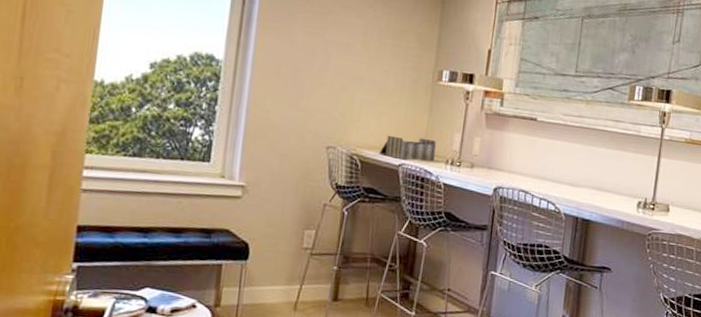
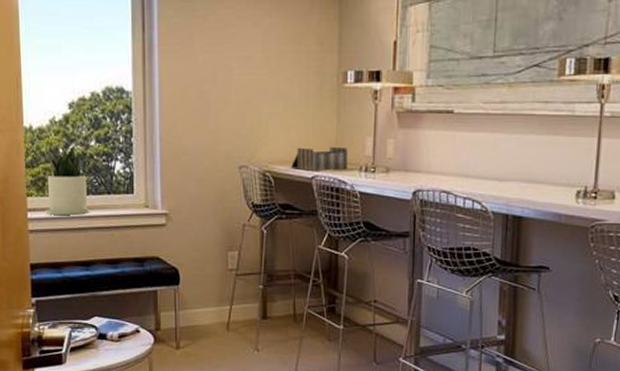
planter: none [105,106,160,179] -> present [45,146,92,216]

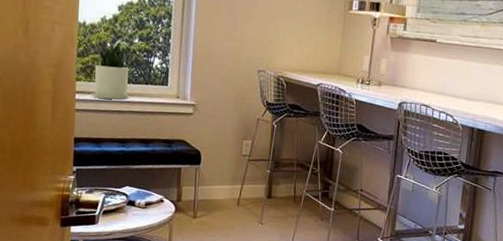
desk organizer: present [291,146,348,171] -> none [301,59,348,81]

